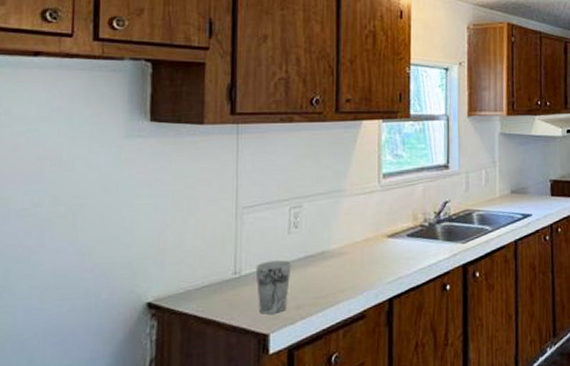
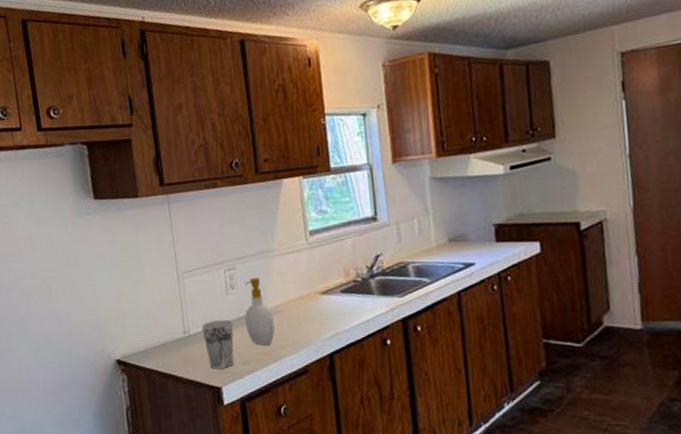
soap bottle: none [304,217,335,289] -> present [245,278,275,346]

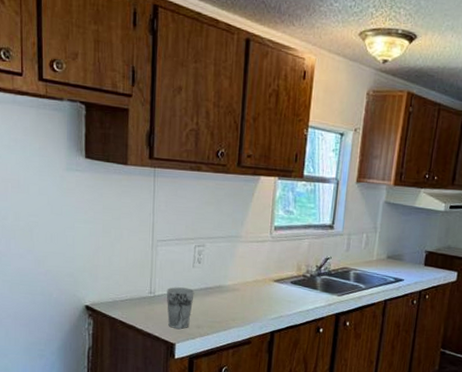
soap bottle: present [245,278,275,346] -> none [205,257,230,316]

